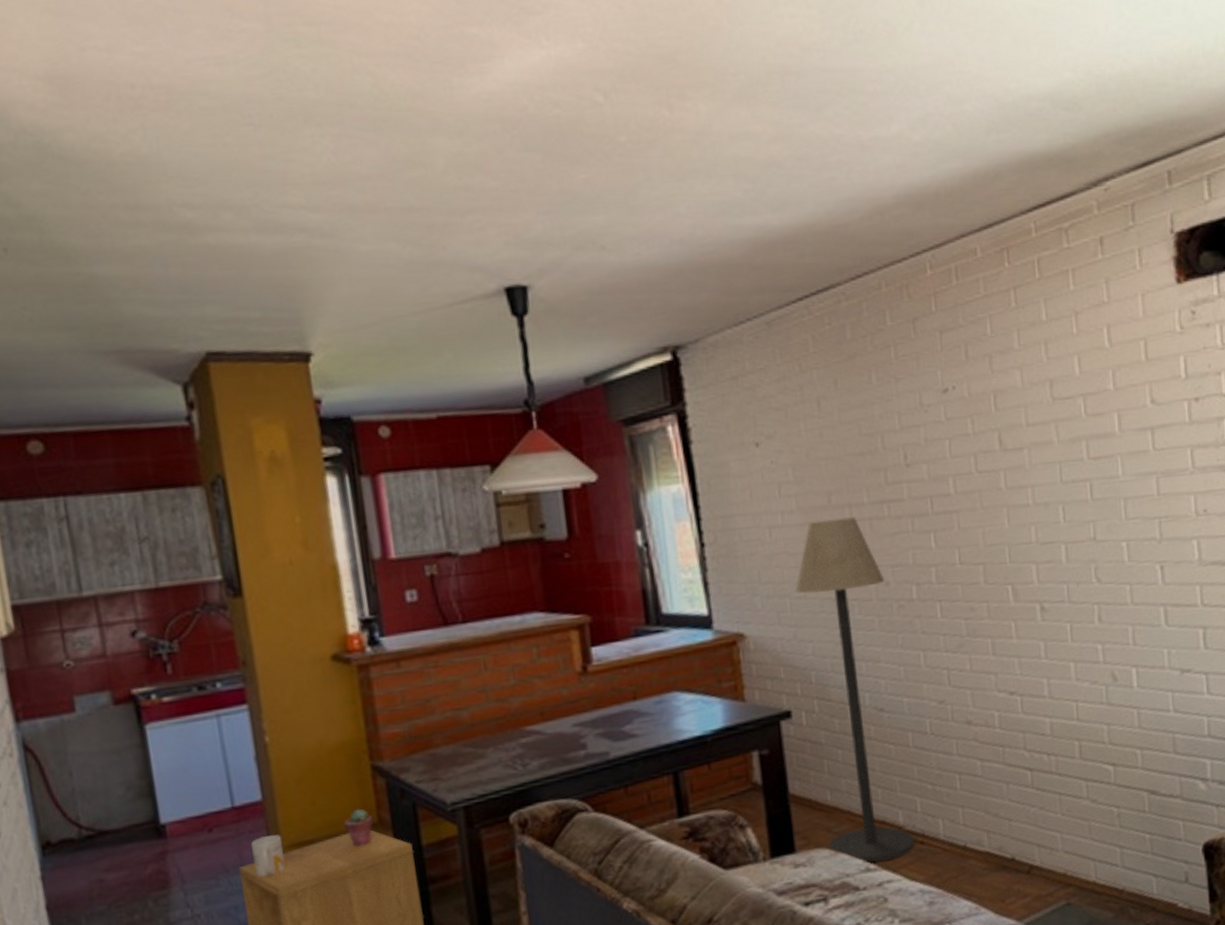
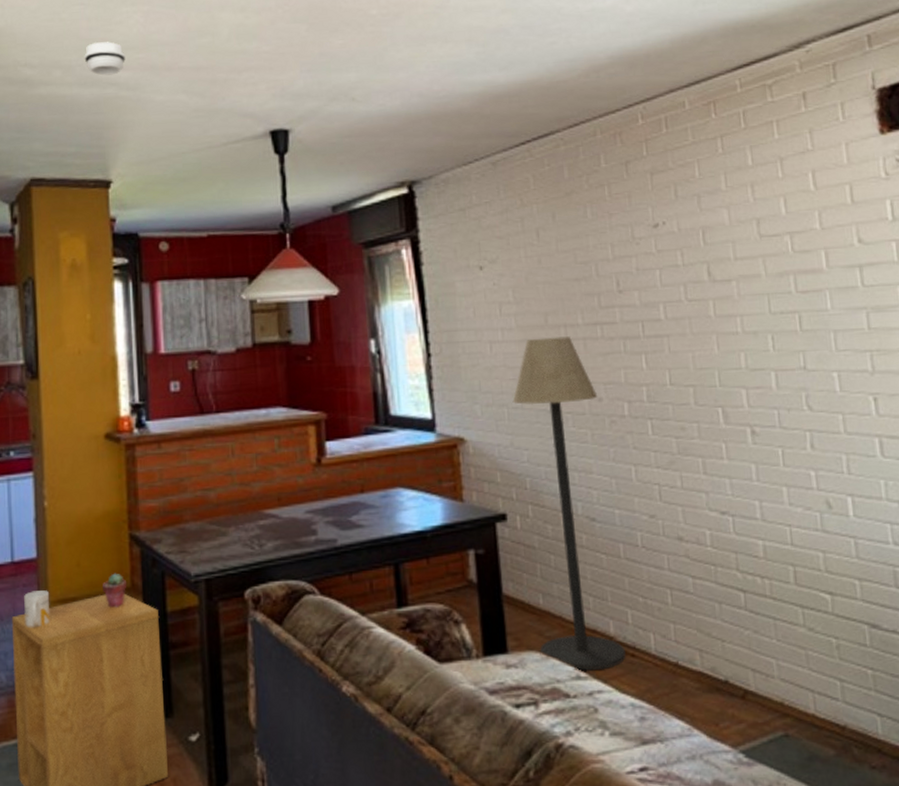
smoke detector: none [260,174,315,219] -> present [84,41,125,76]

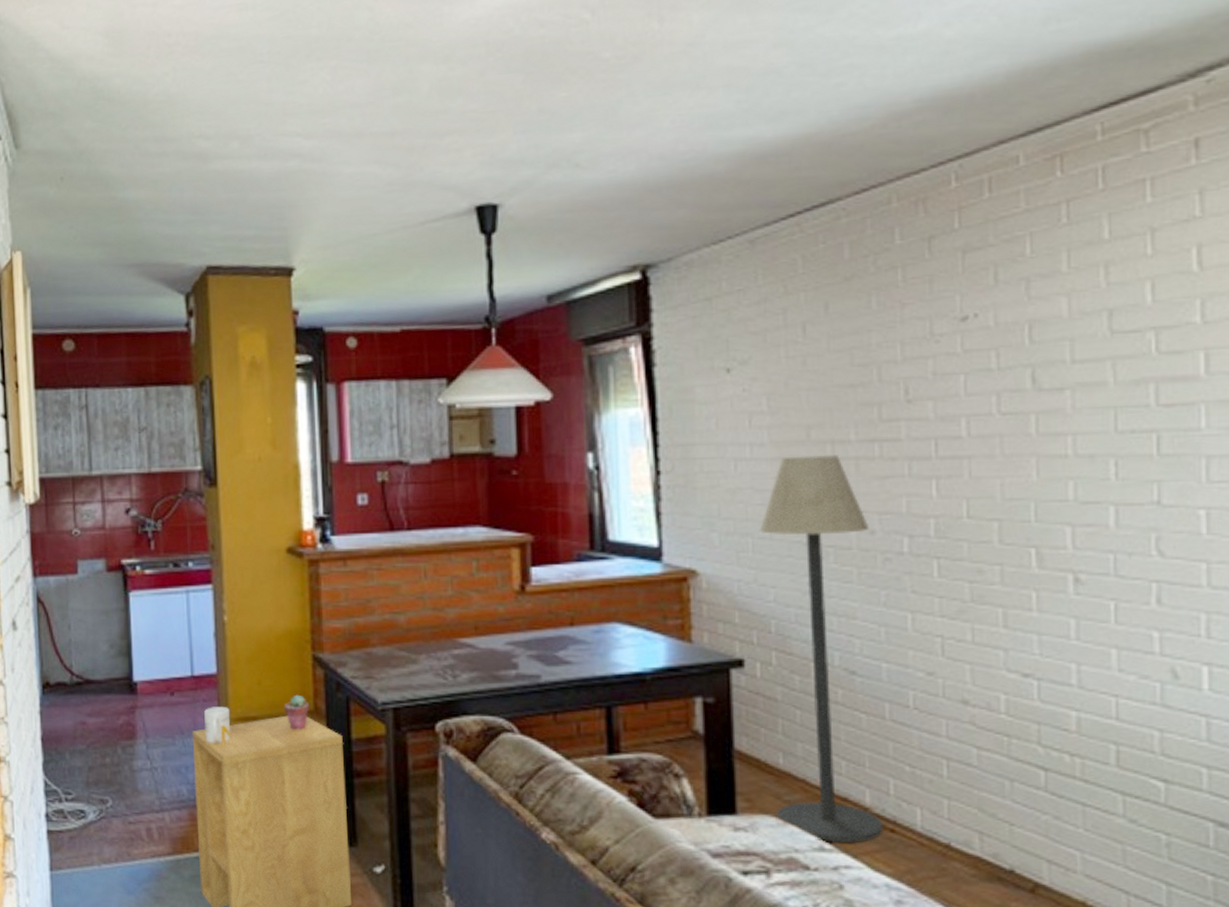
smoke detector: present [84,41,125,76] -> none [264,105,310,146]

